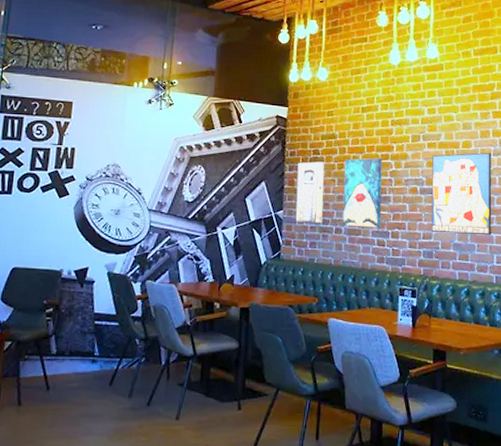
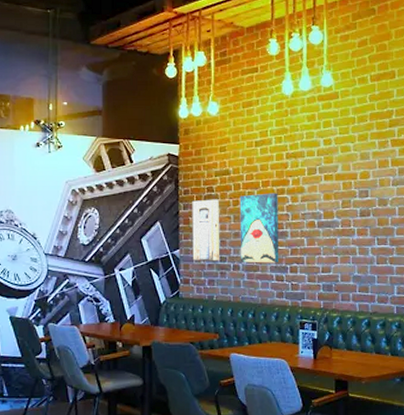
wall art: present [431,152,492,236] -> none [329,183,392,267]

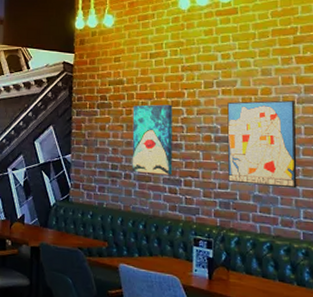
wall art: present [192,199,219,261] -> none [83,107,112,168]
wall art: none [329,183,392,267] -> present [227,100,297,189]

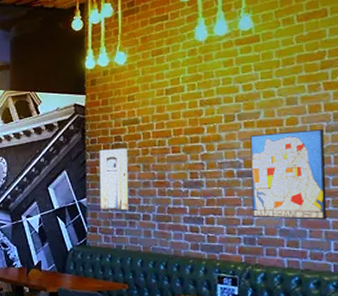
wall art: none [83,107,112,168] -> present [99,148,128,210]
wall art: present [132,104,173,175] -> none [149,141,193,214]

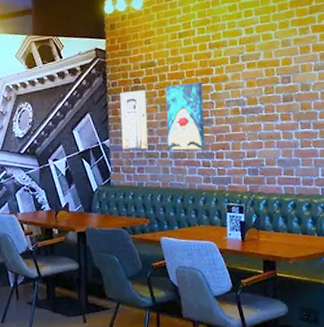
wall art: none [149,141,193,214] -> present [165,82,205,150]
wall art: present [250,129,327,220] -> none [252,68,315,151]

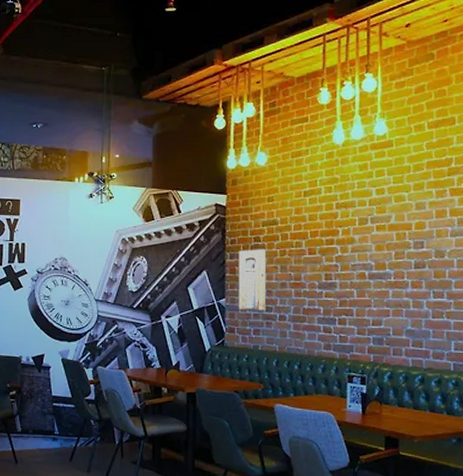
wall art: present [165,82,205,150] -> none [286,243,327,315]

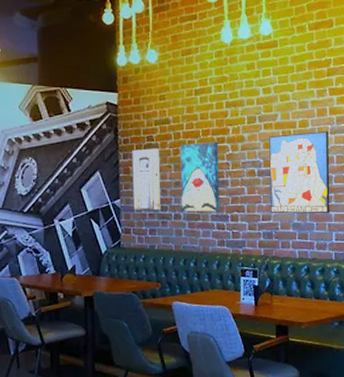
wall art: none [286,243,327,315] -> present [180,142,219,212]
wall art: none [381,234,449,321] -> present [269,131,330,214]

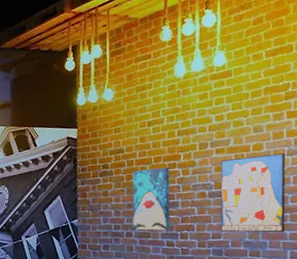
wall art: present [132,148,160,210] -> none [89,175,113,229]

